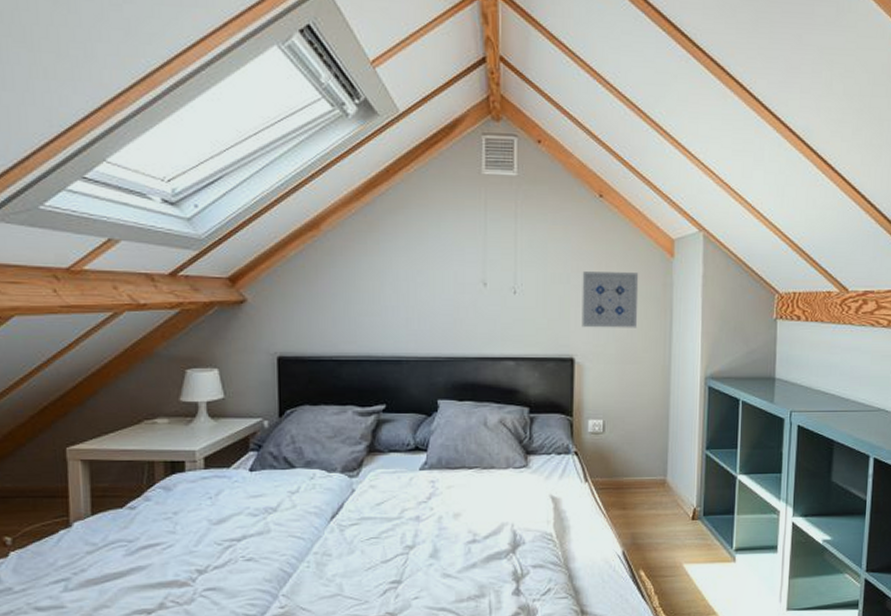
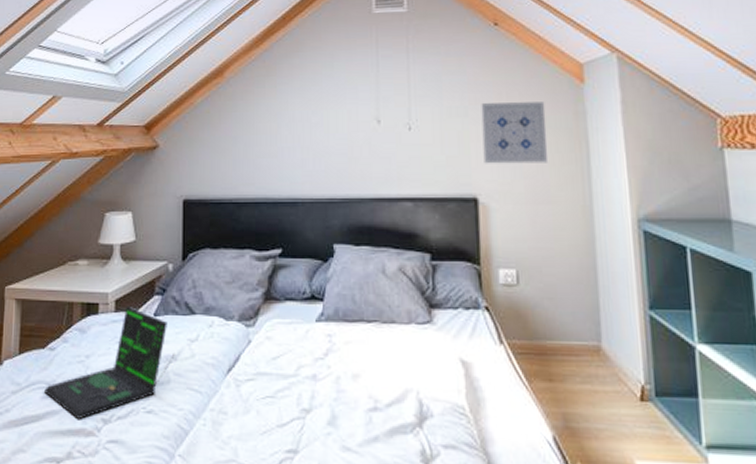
laptop: none [125,462,276,573] -> present [43,305,177,420]

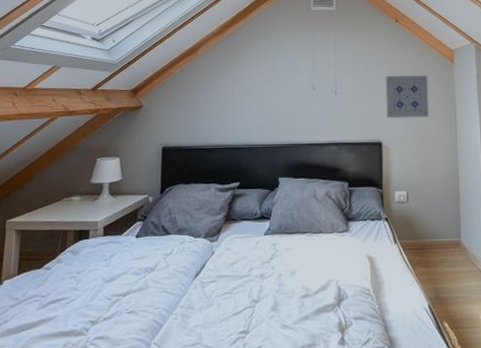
laptop: present [43,305,177,420] -> none [39,230,154,324]

